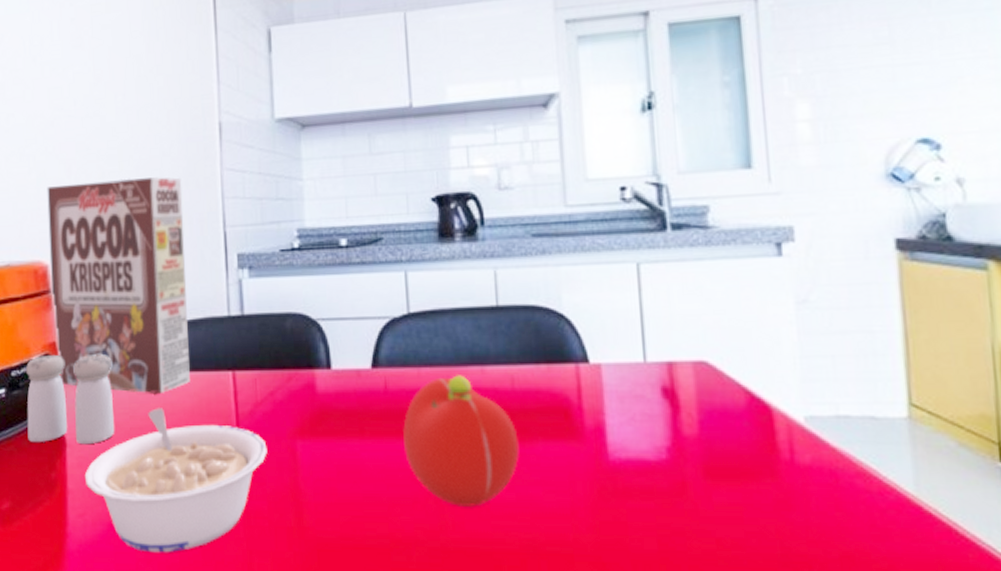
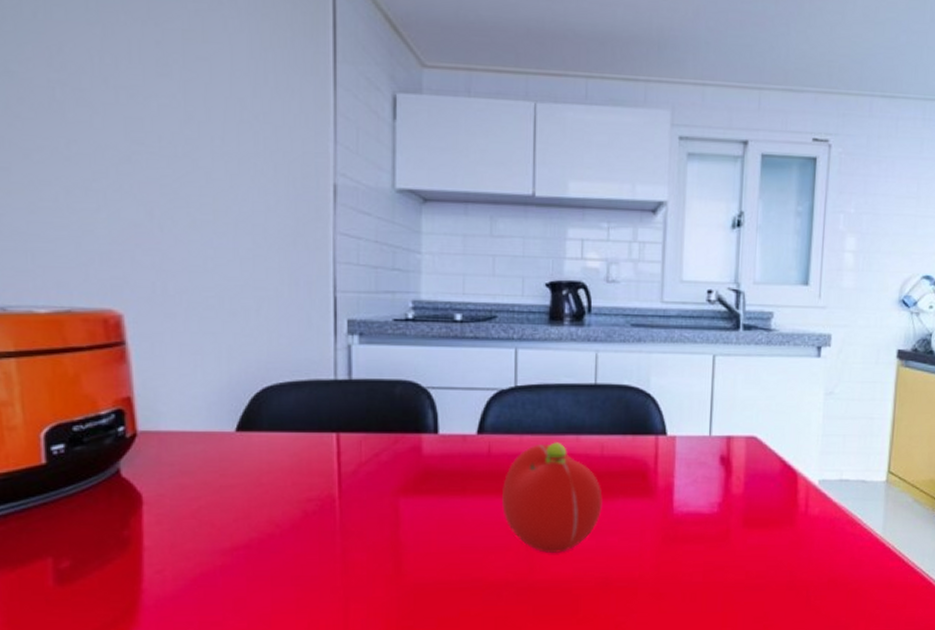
salt and pepper shaker: present [25,354,115,445] -> none [91,410,202,502]
cereal box: present [47,177,190,395] -> none [121,229,290,454]
legume: present [84,408,268,553] -> none [164,467,369,604]

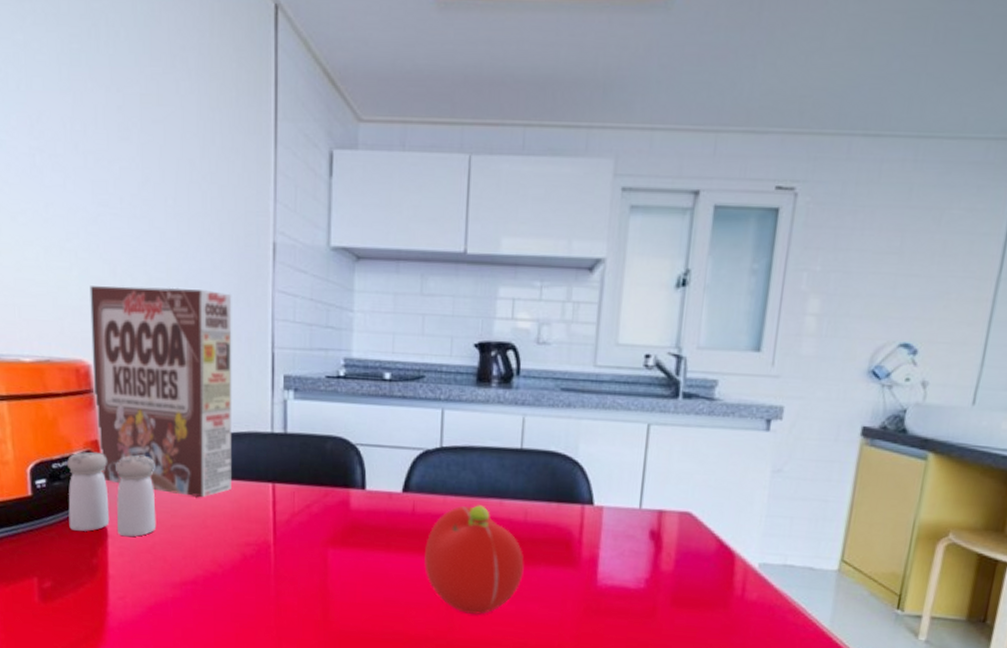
salt and pepper shaker: none [91,410,202,502] -> present [66,451,157,537]
cereal box: none [121,229,290,454] -> present [89,286,232,498]

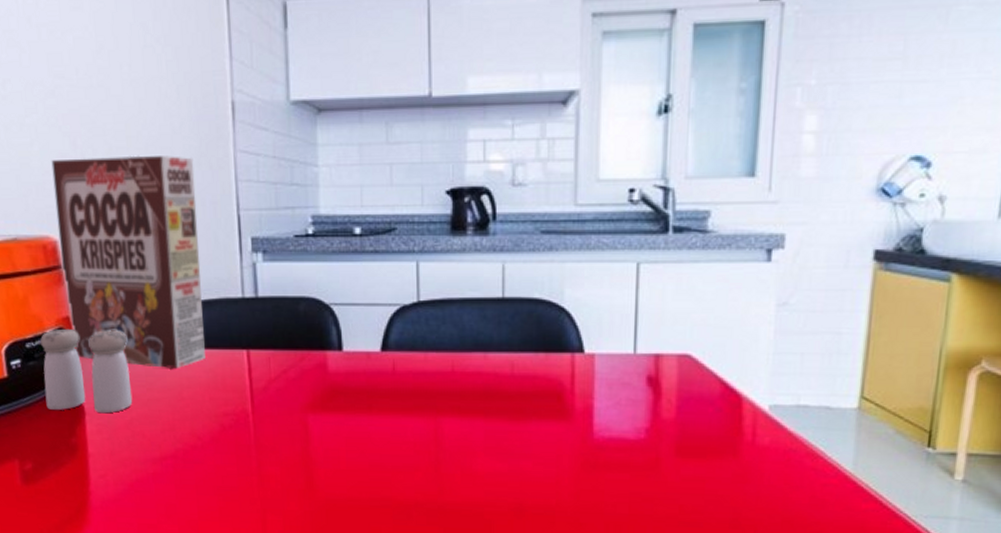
fruit: present [424,505,524,616] -> none [409,360,514,477]

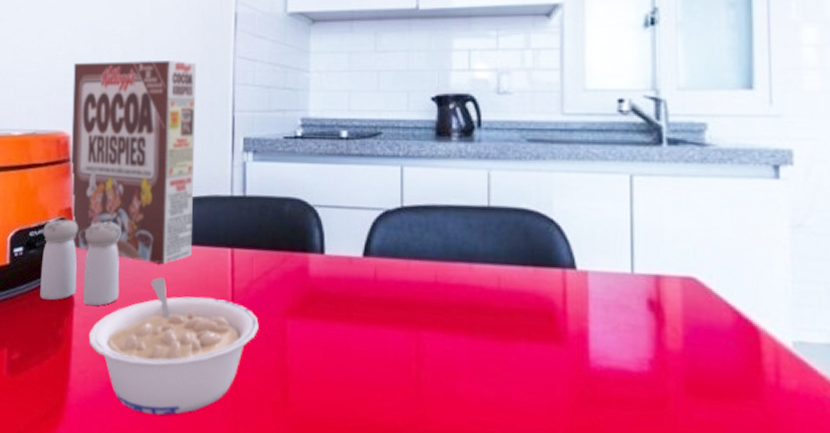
legume: none [104,382,281,510] -> present [88,277,259,416]

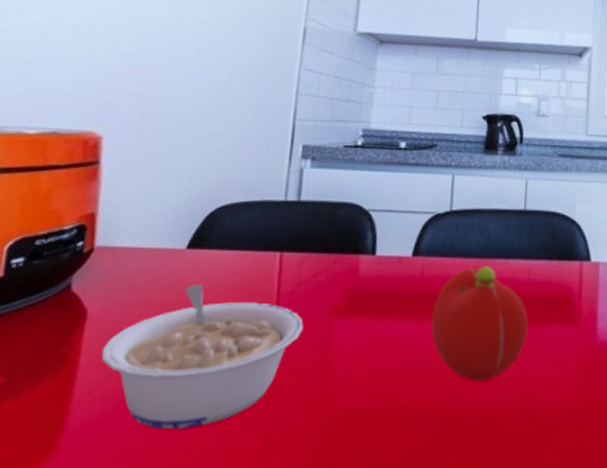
salt and pepper shaker: present [40,219,120,306] -> none [41,225,154,319]
cereal box: present [69,60,197,265] -> none [90,62,259,271]
fruit: none [389,270,501,401] -> present [431,266,529,382]

